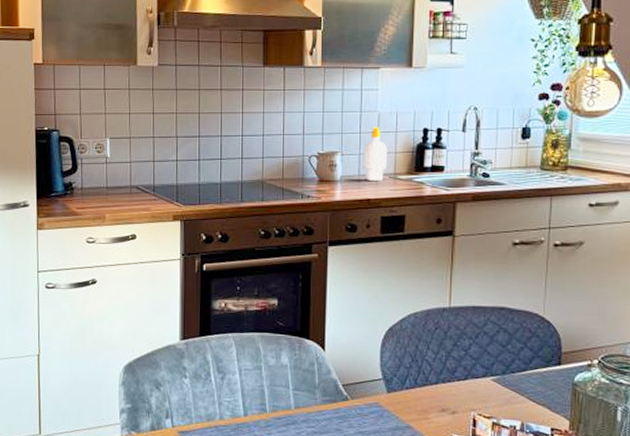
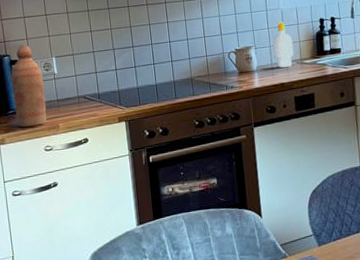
bottle: none [58,120,94,213] -> present [11,44,47,127]

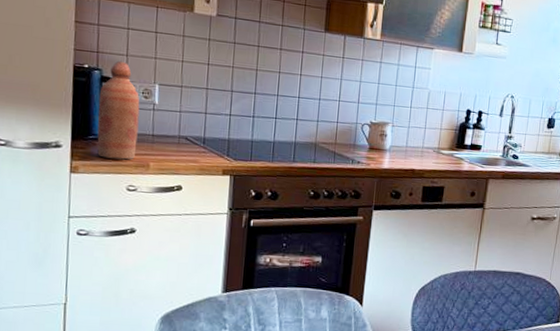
soap bottle: present [272,21,294,68] -> none [411,102,434,154]

